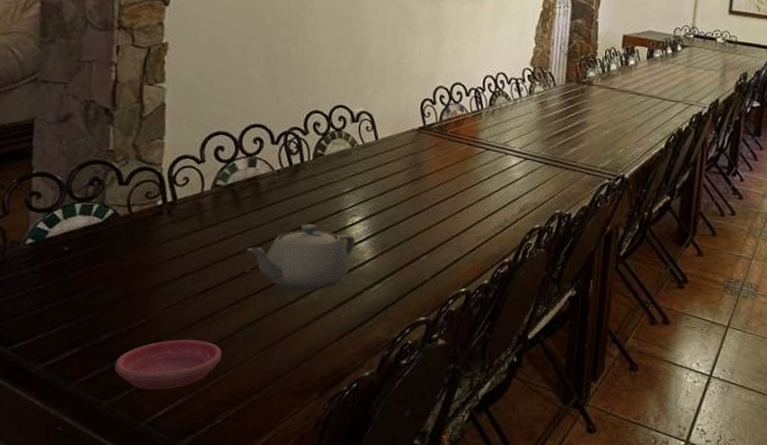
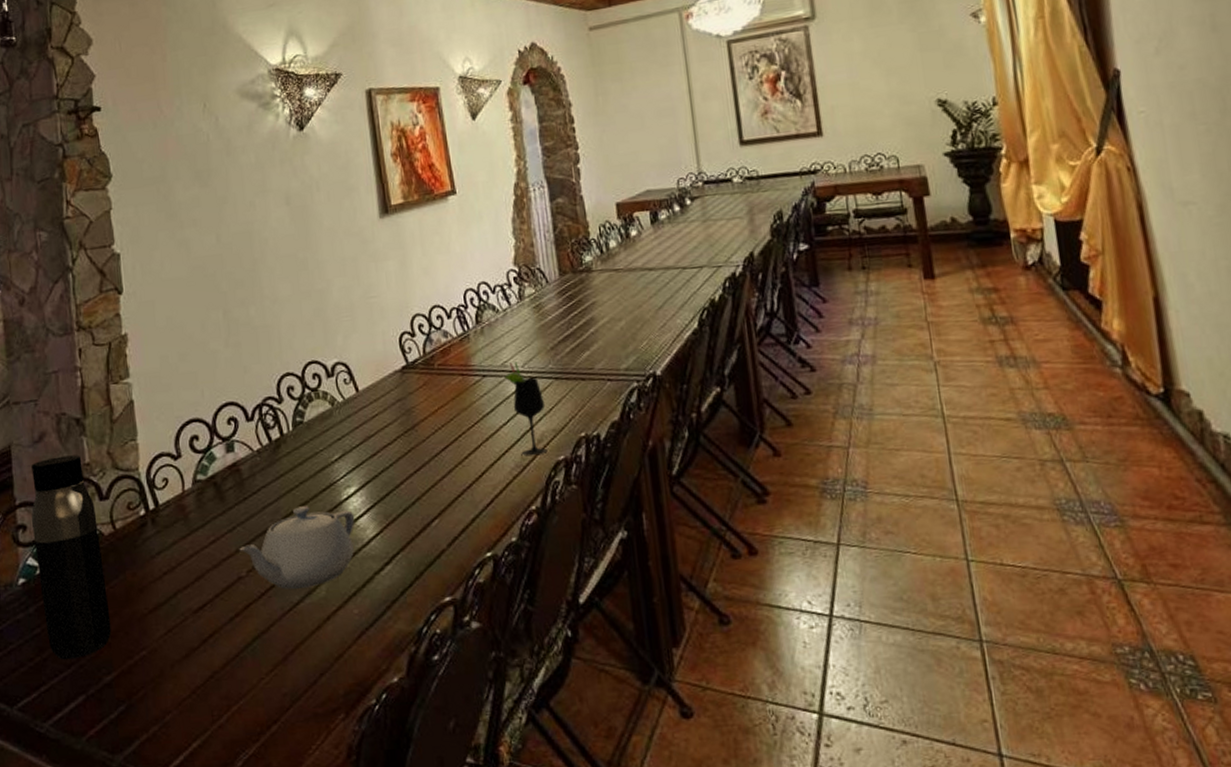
water bottle: none [46,138,115,316] -> present [31,455,112,660]
saucer: present [115,339,222,390] -> none [122,666,232,736]
wine glass: none [504,143,533,221] -> present [504,362,548,456]

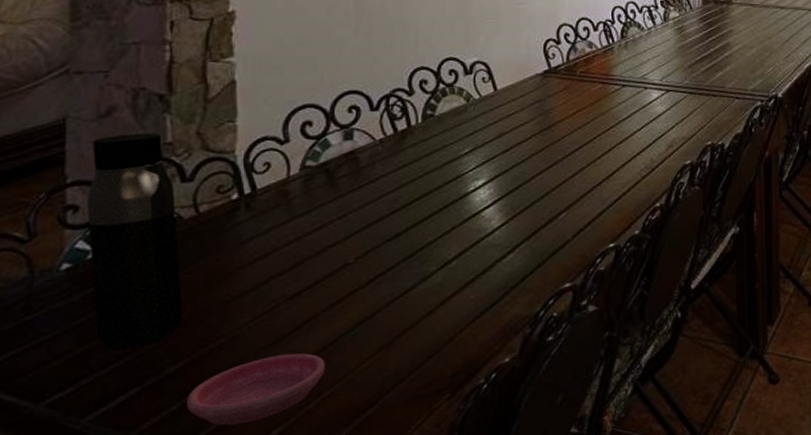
saucer: none [122,666,232,736] -> present [187,353,325,426]
teapot: present [239,506,355,590] -> none [349,196,480,277]
wine glass: present [504,362,548,456] -> none [643,75,677,159]

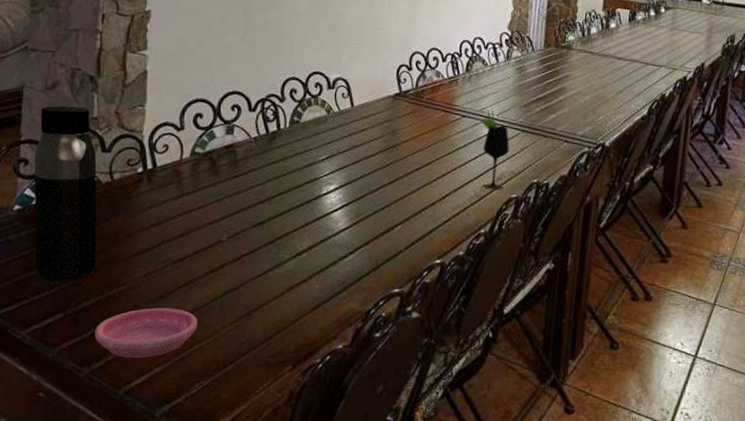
wine glass: none [643,75,677,159] -> present [480,109,510,190]

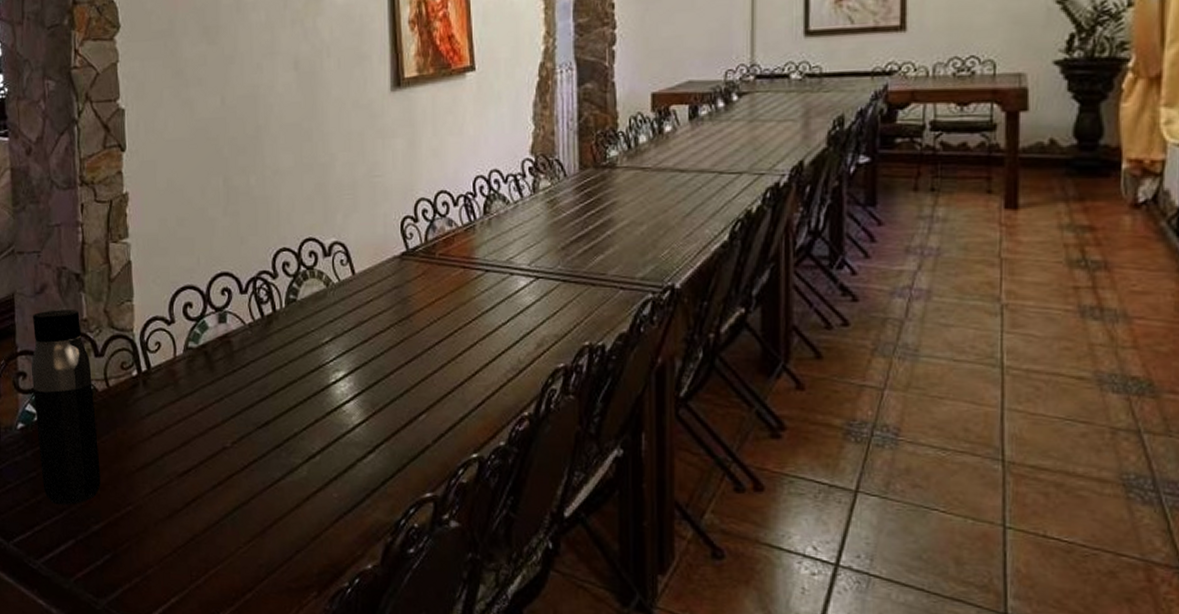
saucer: present [95,307,198,359] -> none [107,528,211,588]
wine glass: present [480,109,510,190] -> none [508,259,548,360]

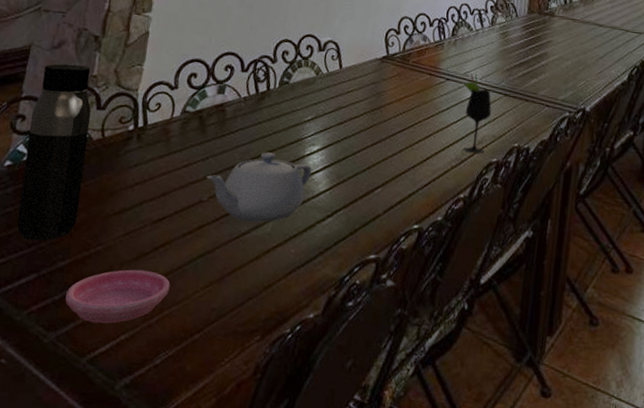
saucer: none [107,528,211,588] -> present [65,269,170,324]
teapot: none [225,385,341,467] -> present [206,152,312,222]
wine glass: none [508,259,548,360] -> present [463,73,492,154]

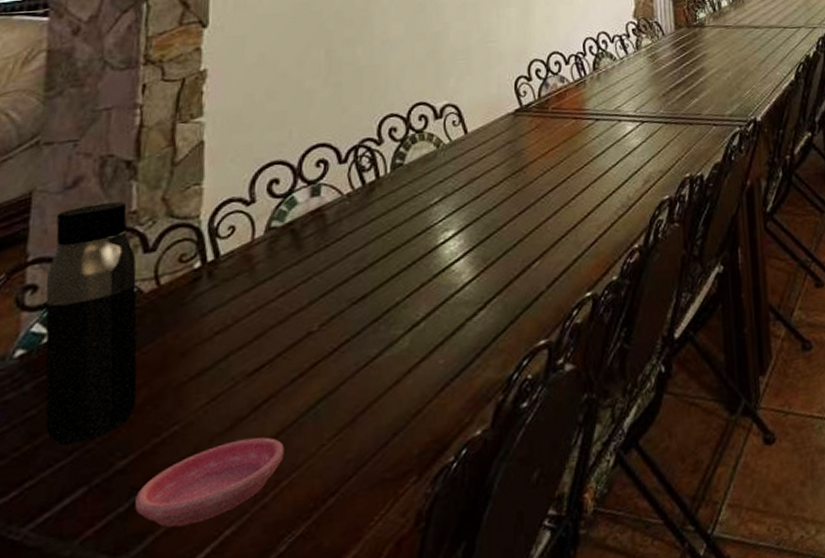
teapot: present [206,152,312,222] -> none [313,251,450,343]
wine glass: present [463,73,492,154] -> none [617,107,654,196]

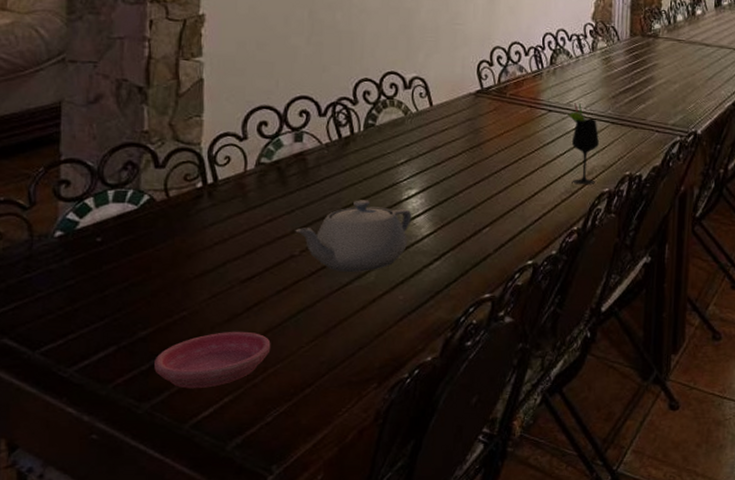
water bottle: present [45,201,137,446] -> none [76,120,153,313]
teapot: none [313,251,450,343] -> present [295,200,412,273]
wine glass: none [617,107,654,196] -> present [568,103,599,185]

